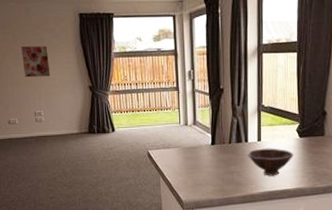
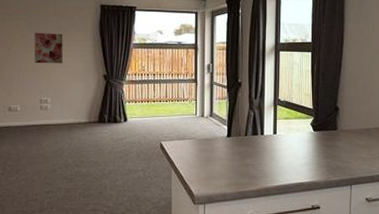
bowl: present [248,148,293,176] -> none [263,141,308,169]

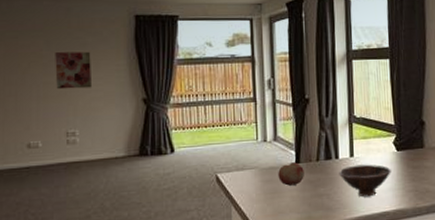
fruit: none [212,136,234,155] -> present [278,162,304,186]
bowl: none [263,141,308,169] -> present [339,164,391,197]

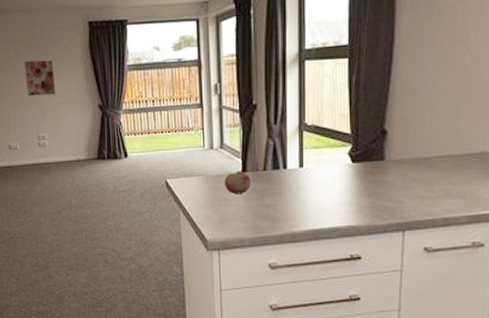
bowl: present [339,164,391,197] -> none [287,176,345,211]

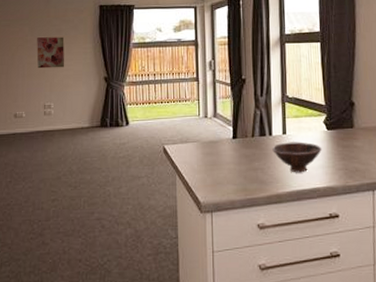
fruit: present [224,171,251,194] -> none [217,137,241,159]
bowl: none [287,176,345,211] -> present [272,141,322,173]

